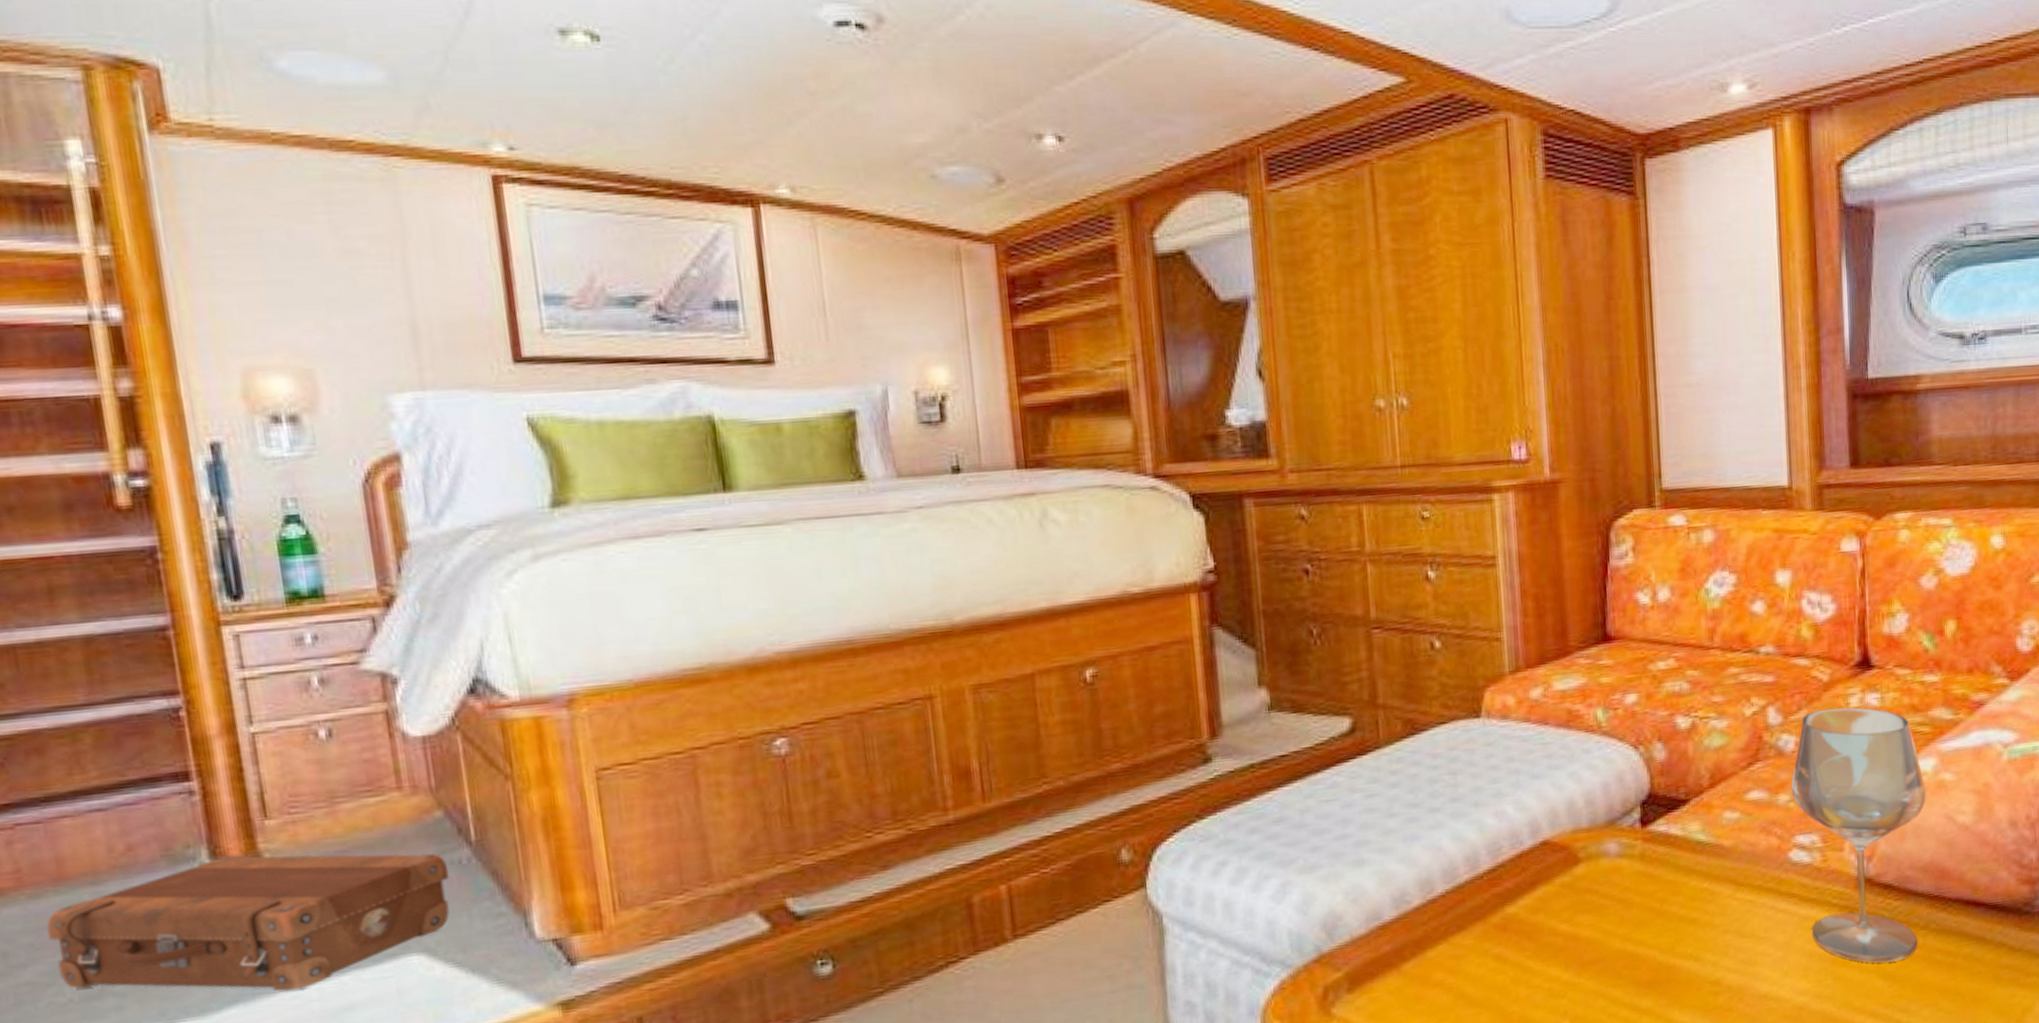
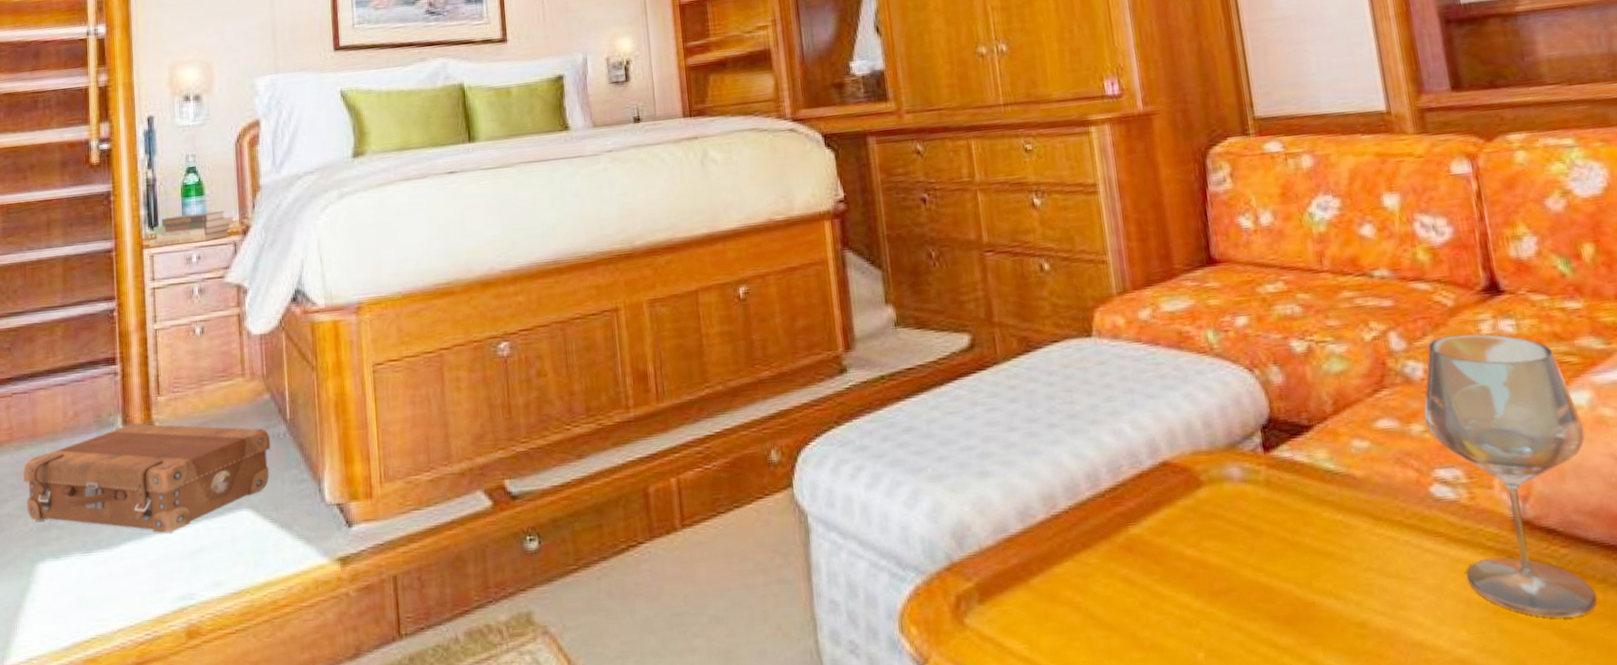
books: none [229,575,368,625] -> present [149,211,234,248]

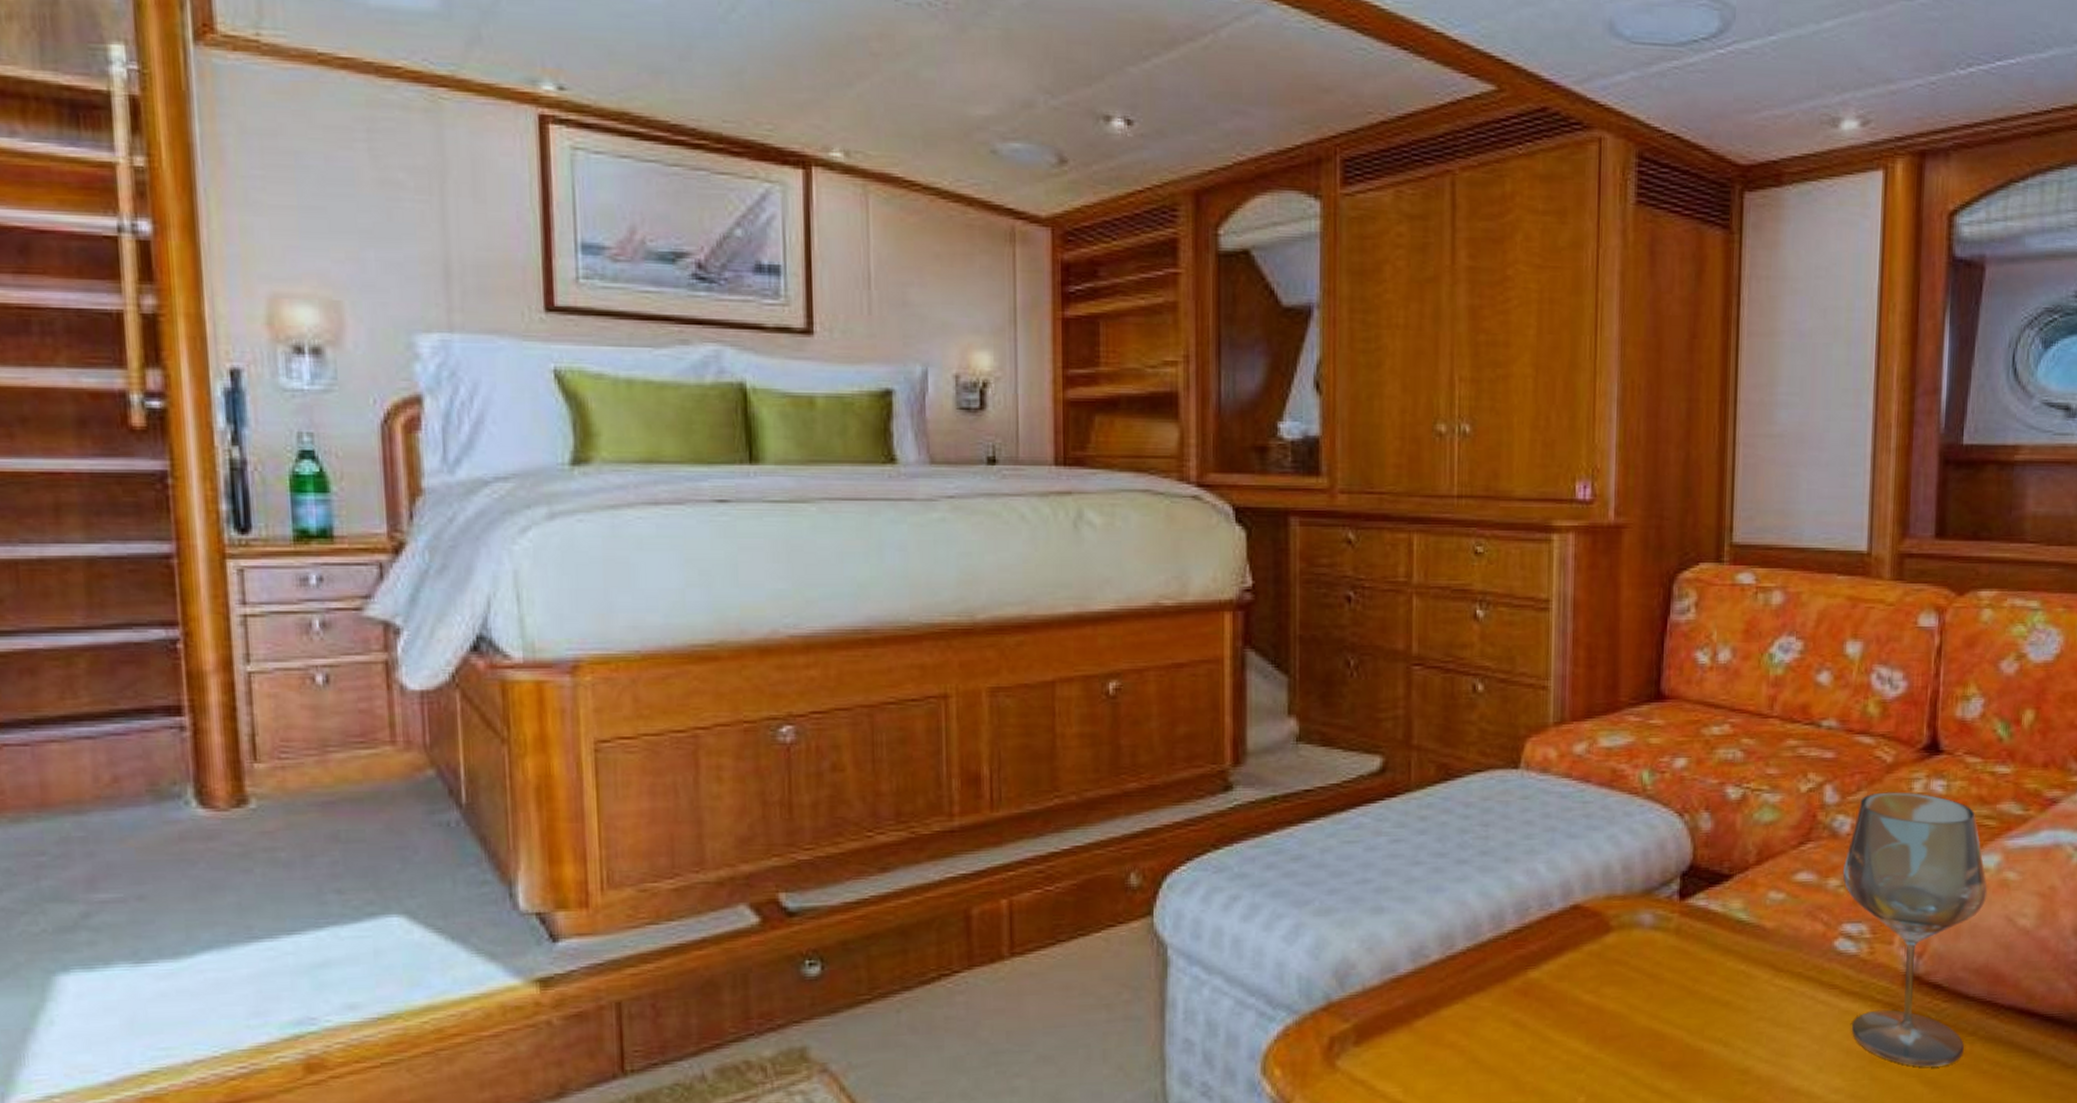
suitcase: present [23,422,271,534] -> none [26,796,437,942]
books: present [149,211,234,248] -> none [235,517,378,559]

